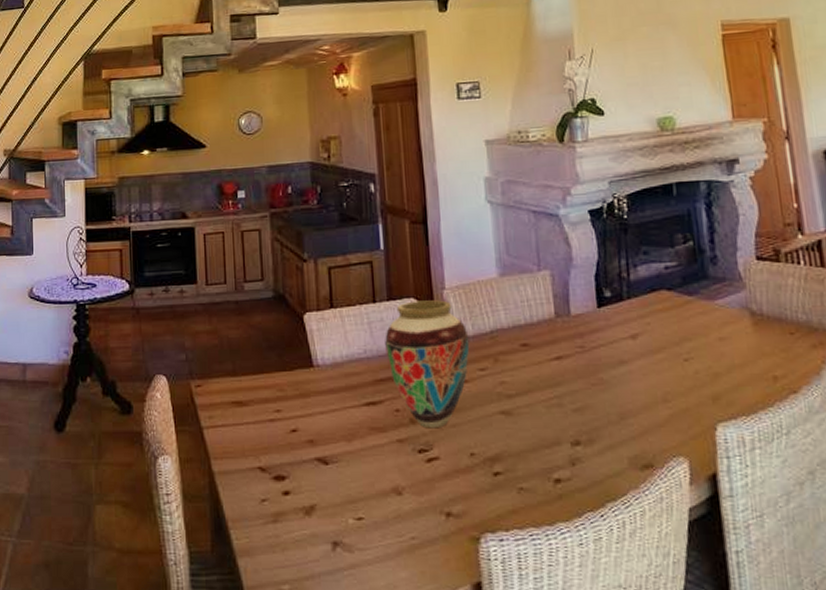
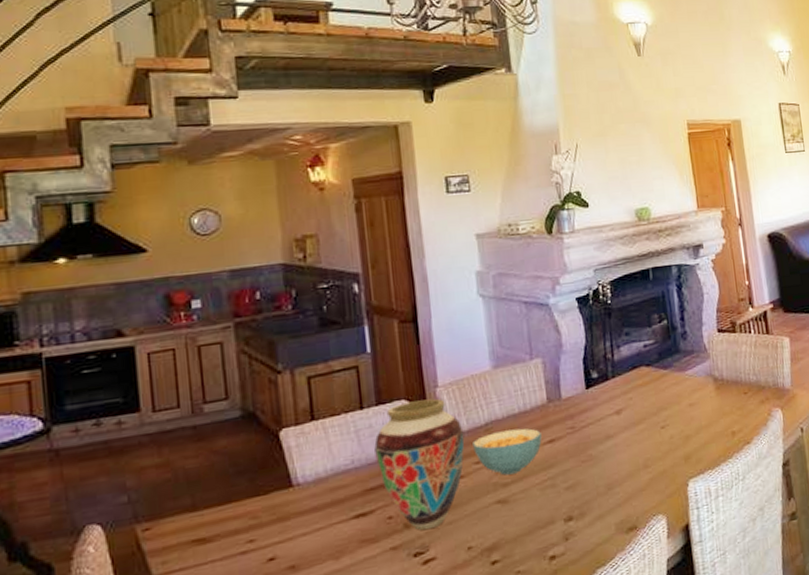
cereal bowl: none [478,340,549,387] -> present [473,428,542,475]

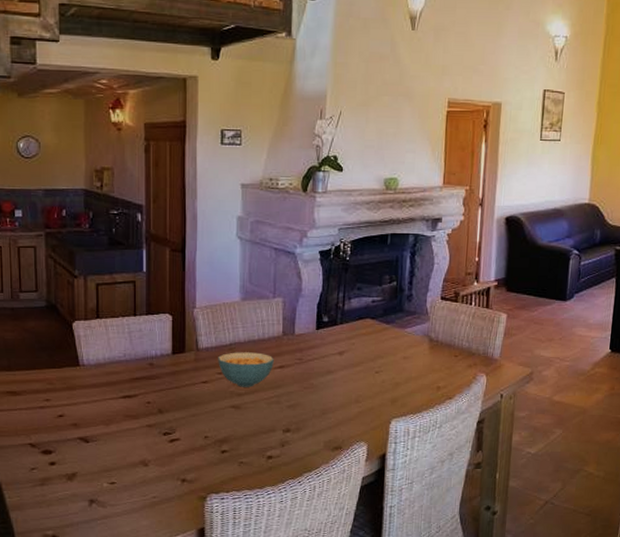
vase: present [374,398,465,530] -> none [142,316,212,416]

